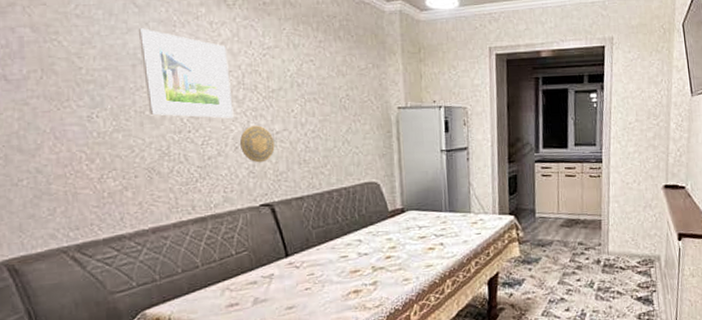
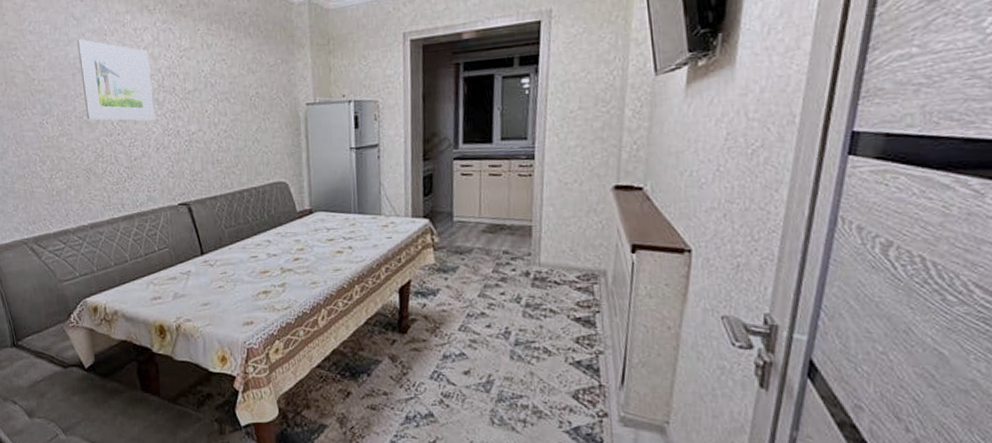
decorative plate: present [240,125,275,163] -> none [161,127,191,163]

